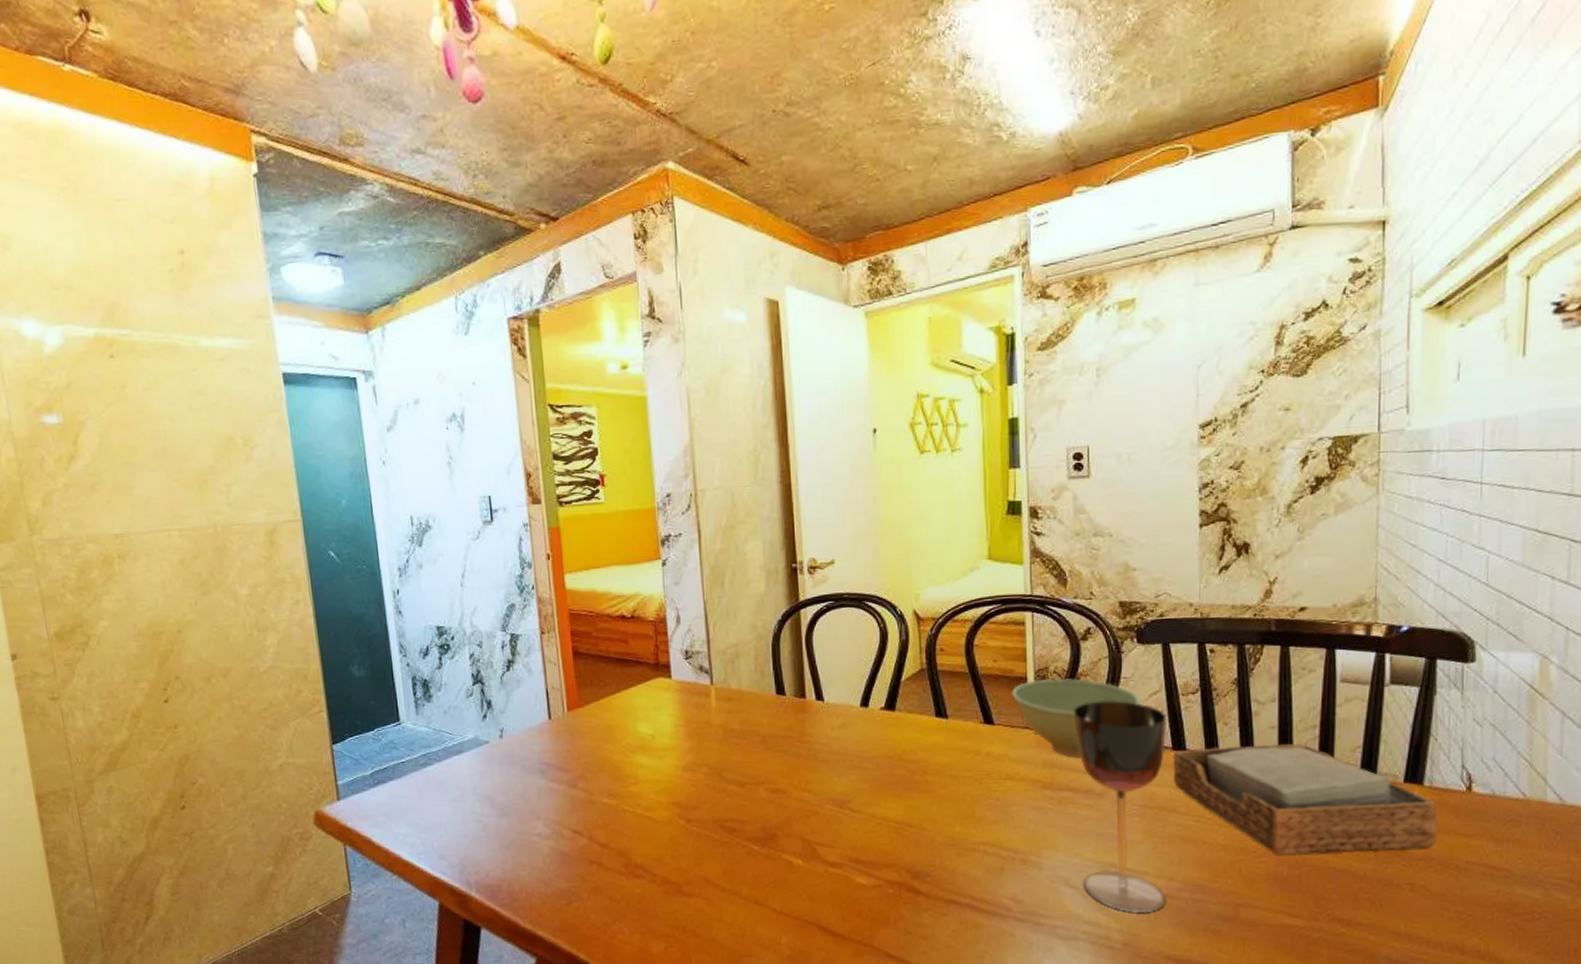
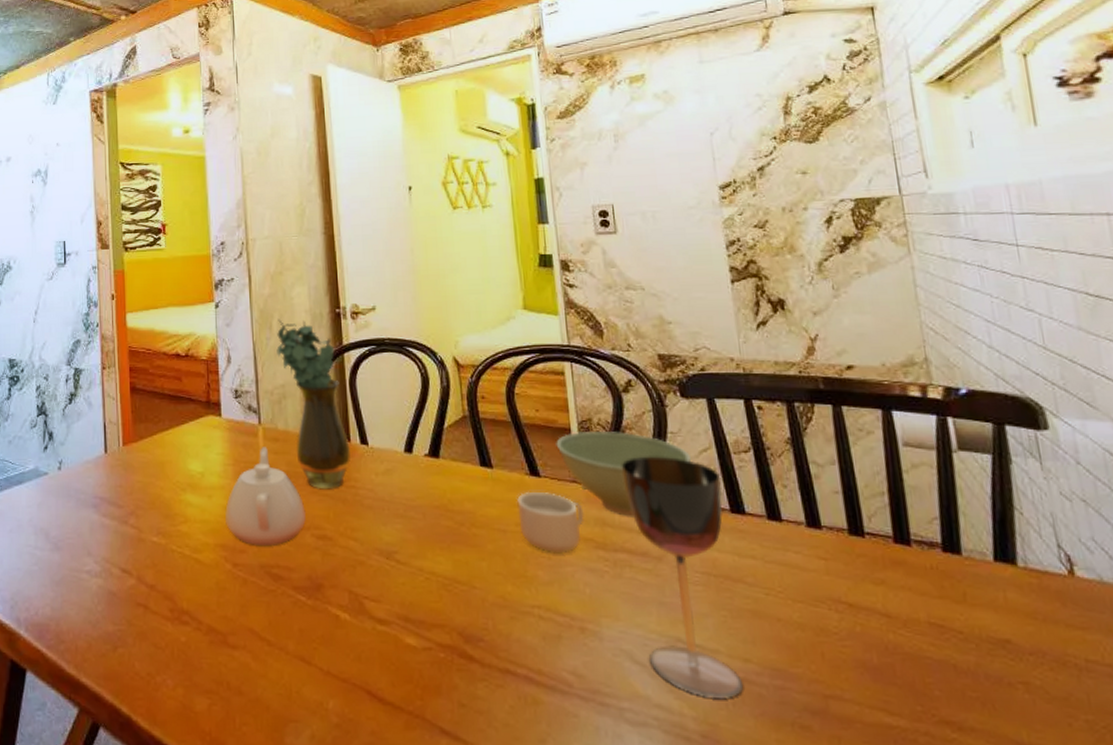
teapot: none [677,707,760,803] -> present [225,447,306,547]
vase: none [729,576,807,746] -> present [276,319,352,490]
cup: none [970,738,1034,795] -> present [517,491,585,554]
napkin holder: present [1173,743,1438,855] -> none [732,511,1046,641]

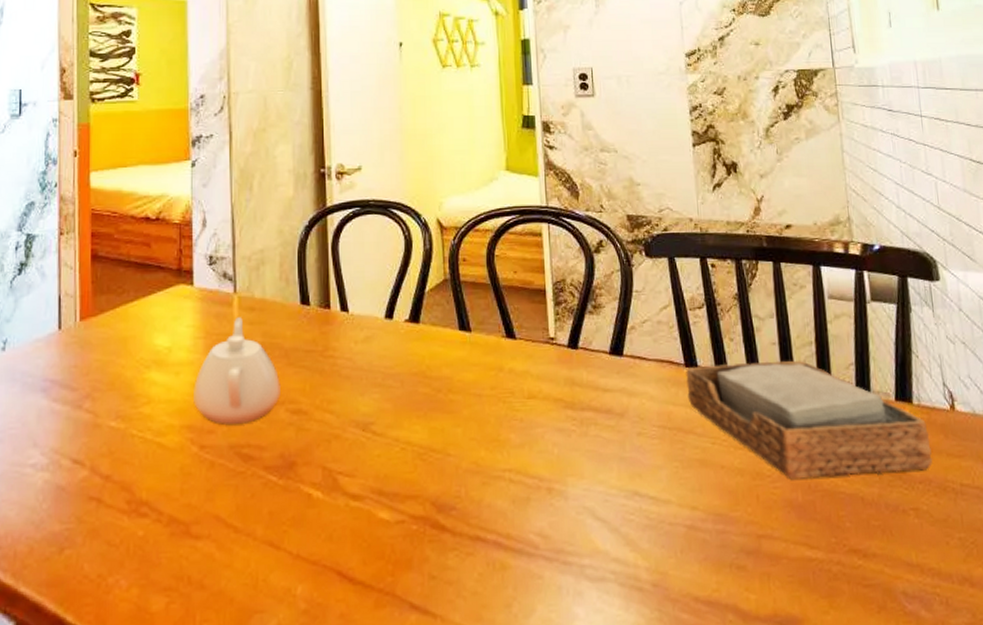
vase: present [276,319,352,490] -> none [256,179,331,361]
cup: present [517,491,585,554] -> none [493,354,555,416]
bowl: present [556,432,692,516] -> none [532,291,653,375]
wineglass: present [622,456,743,699] -> none [591,314,690,548]
napkin holder: none [732,511,1046,641] -> present [686,360,932,479]

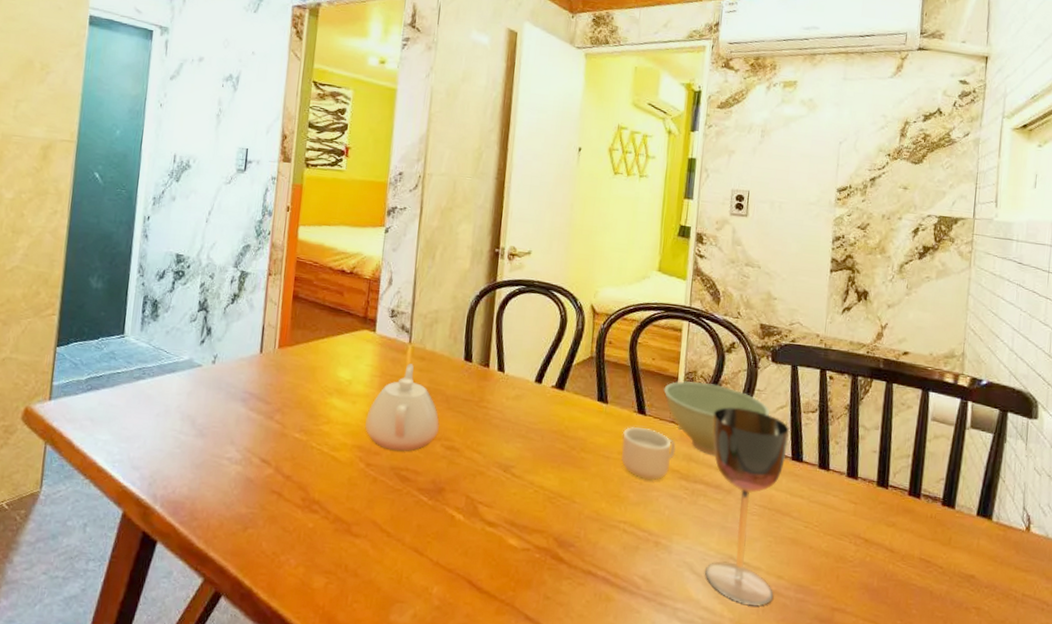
cup: none [493,354,555,416] -> present [620,426,676,480]
bowl: none [532,291,653,375] -> present [664,380,770,455]
wineglass: none [591,314,690,548] -> present [705,407,790,606]
napkin holder: present [686,360,932,479] -> none [789,461,1002,578]

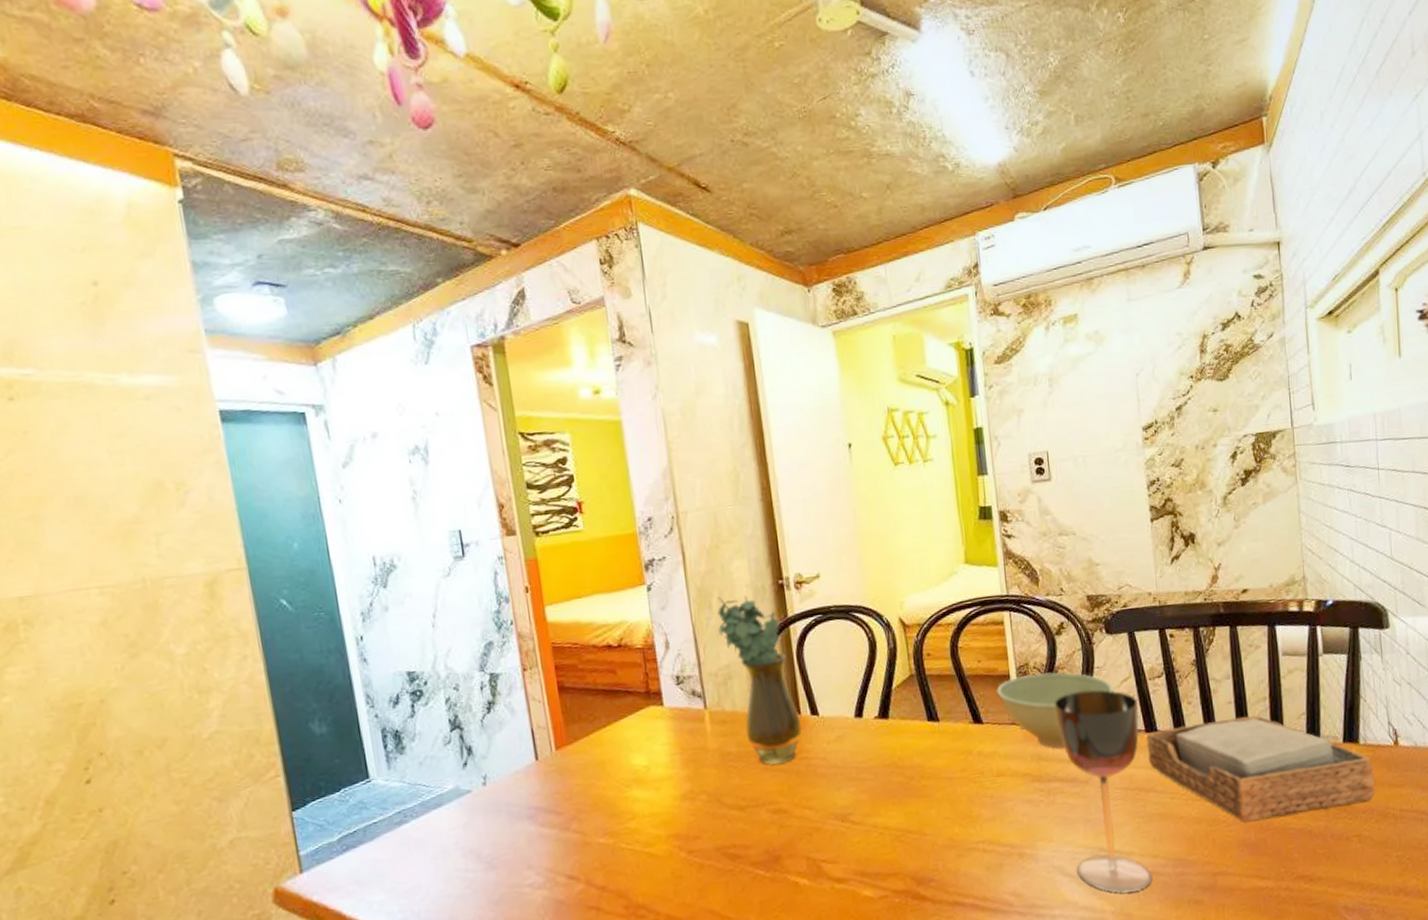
teapot: present [365,363,440,451] -> none [675,731,760,830]
vase: none [435,250,489,408] -> present [717,596,803,766]
cup: present [620,426,676,480] -> none [962,736,1022,793]
napkin holder: none [789,461,1002,578] -> present [1146,716,1375,822]

